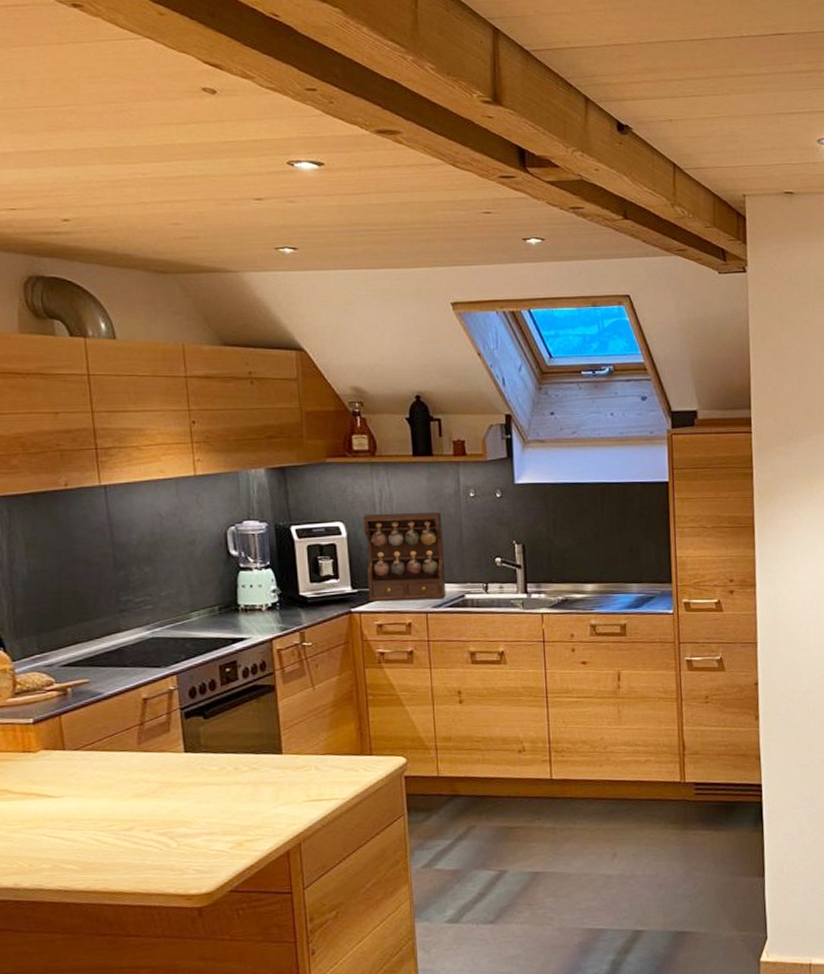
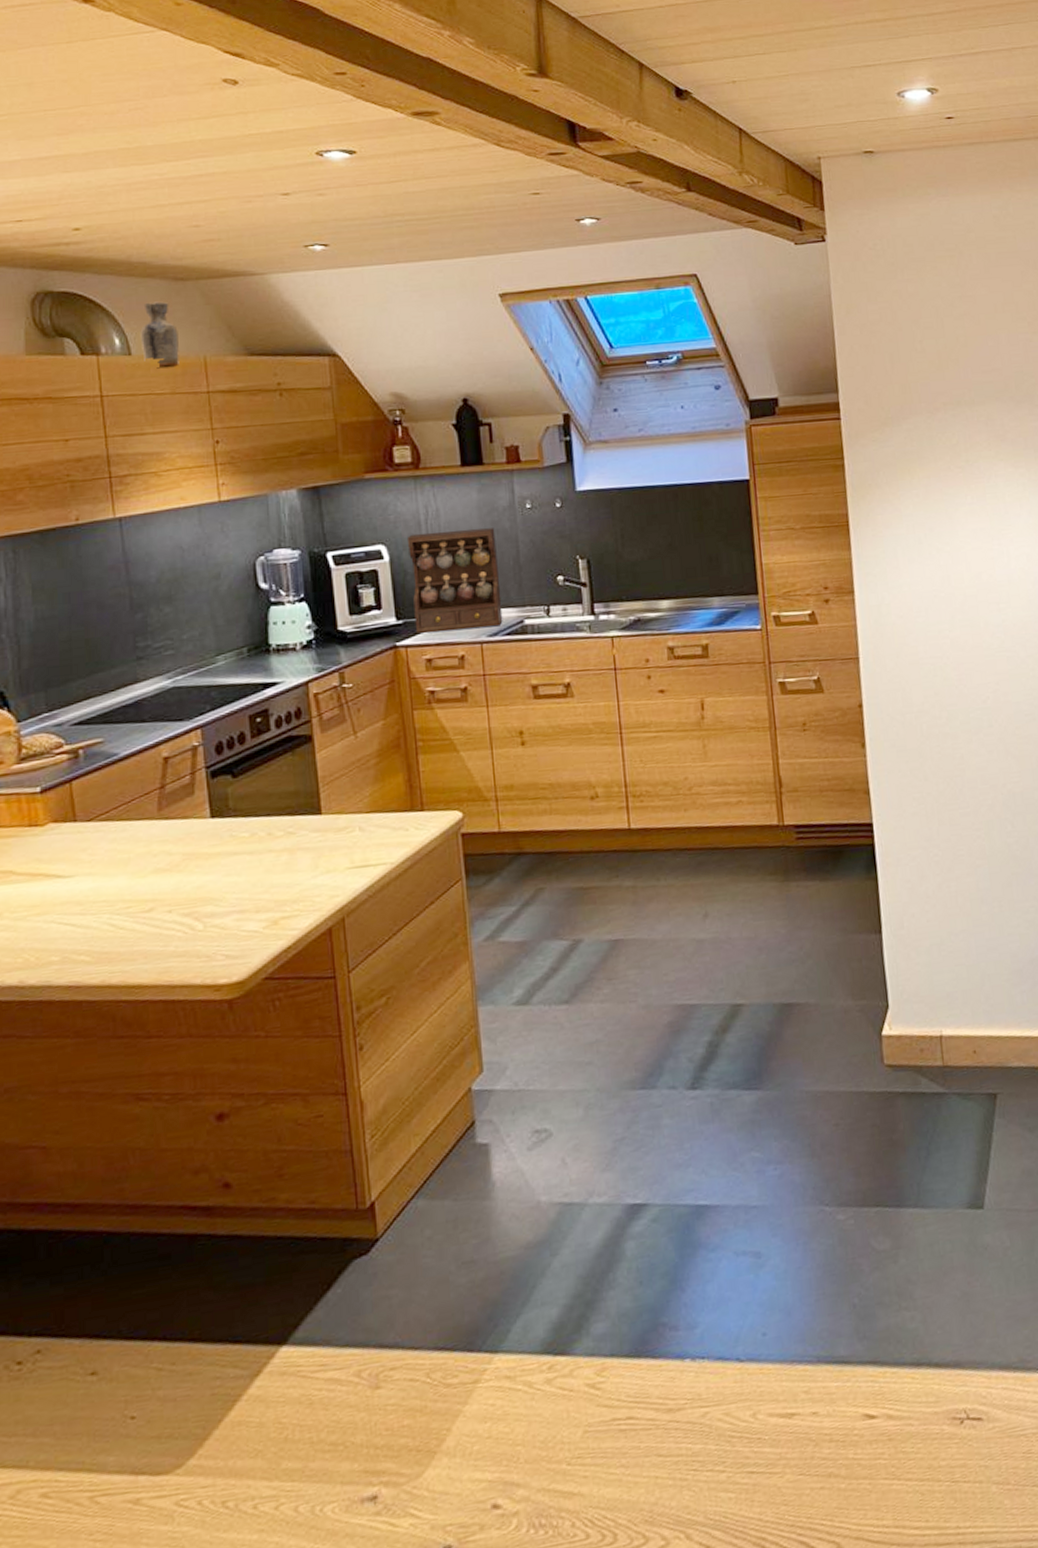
ceramic jug: none [124,291,160,353] -> present [140,301,179,369]

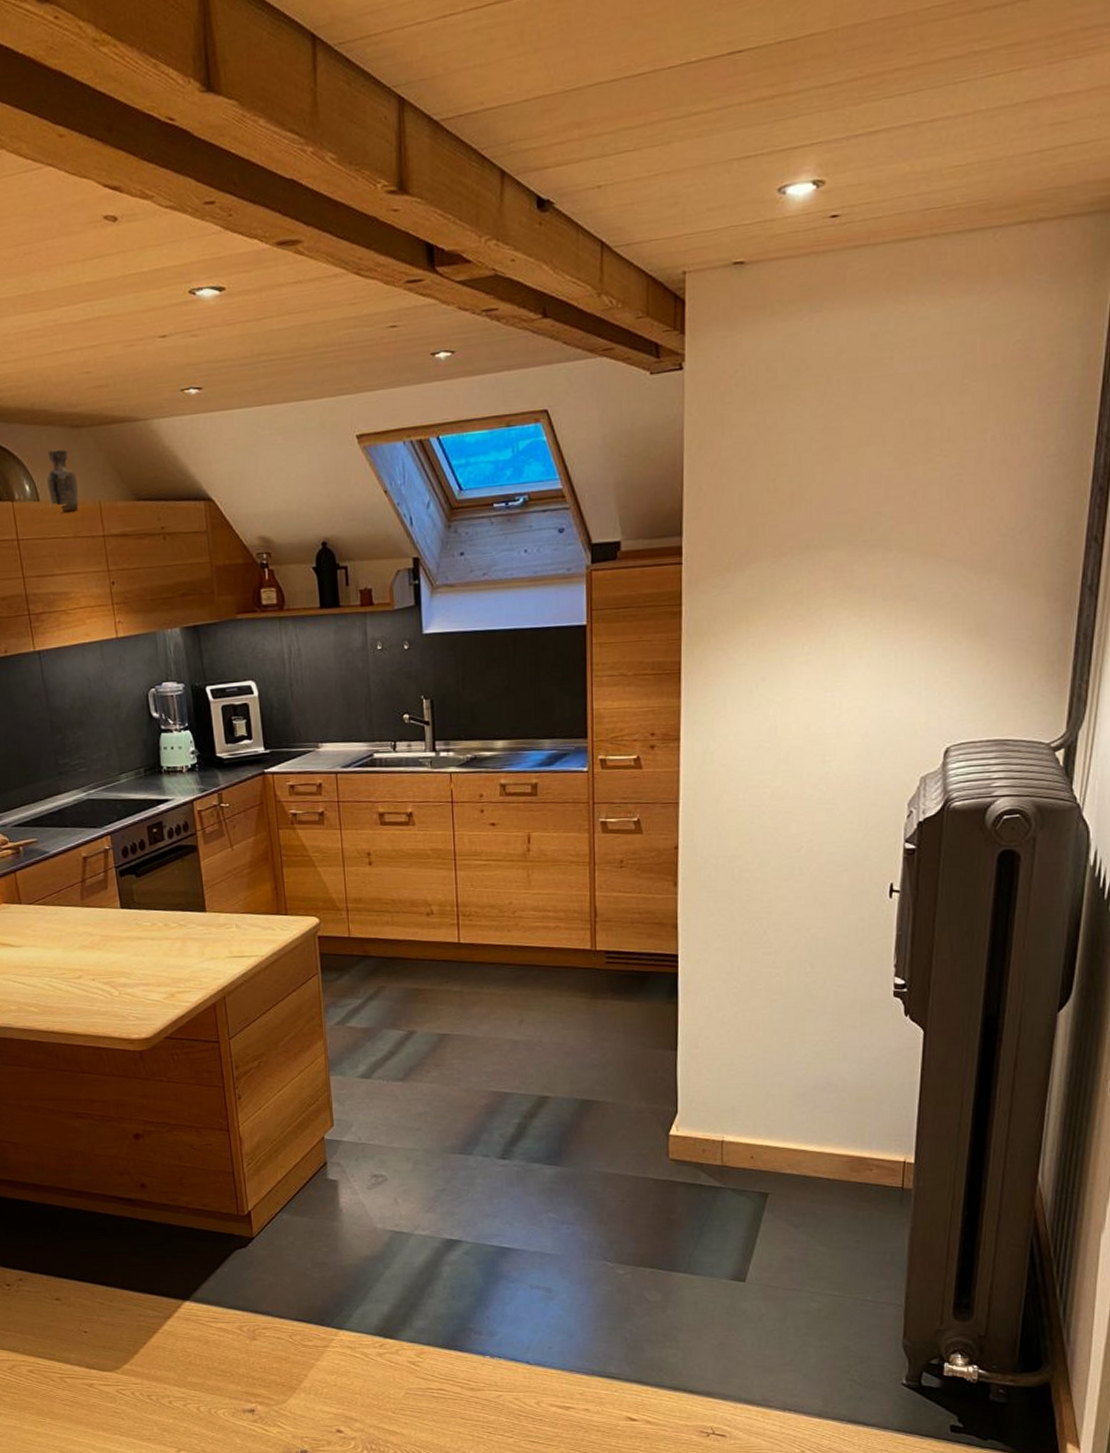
spice rack: present [406,528,503,633] -> none [273,667,355,762]

